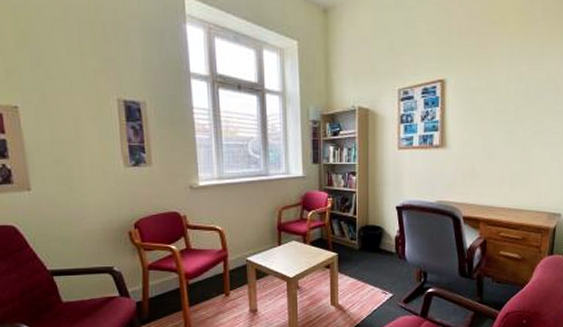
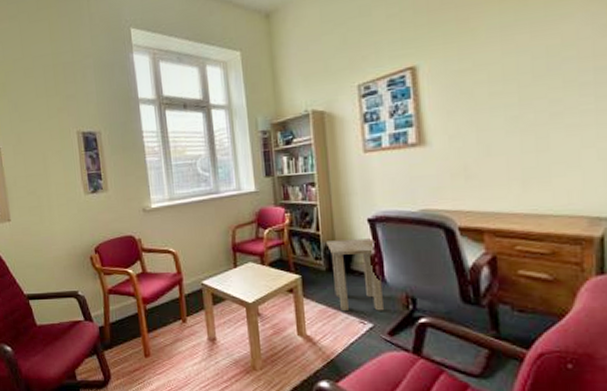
side table: none [361,223,403,283] -> present [327,238,383,311]

